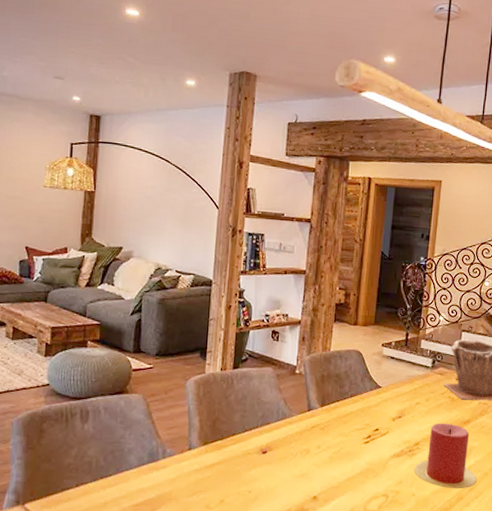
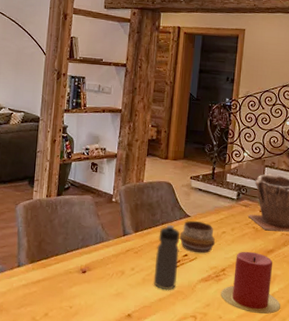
water bottle: none [341,397,371,469] -> present [153,225,180,291]
decorative bowl: none [369,391,409,427] -> present [179,220,216,254]

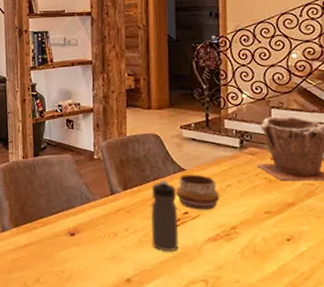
candle: present [221,251,280,315] -> none [234,205,313,278]

